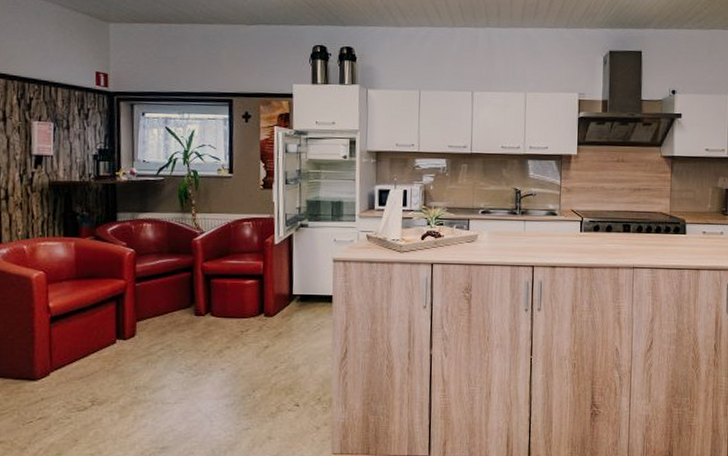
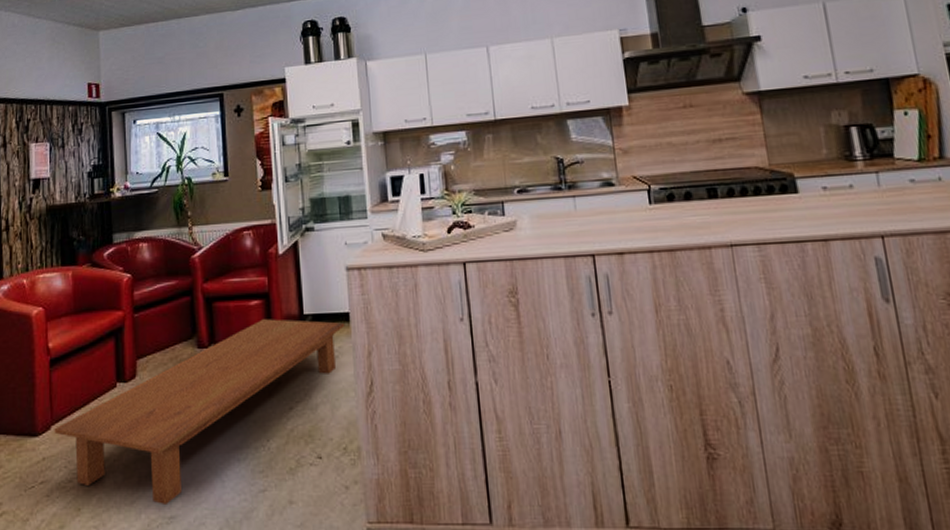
coffee table: none [53,296,328,438] -> present [54,319,345,504]

